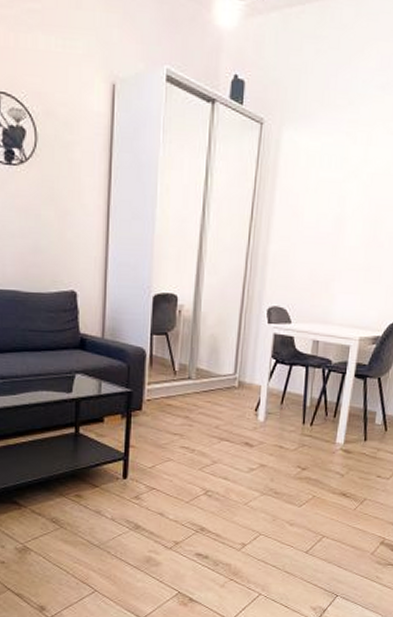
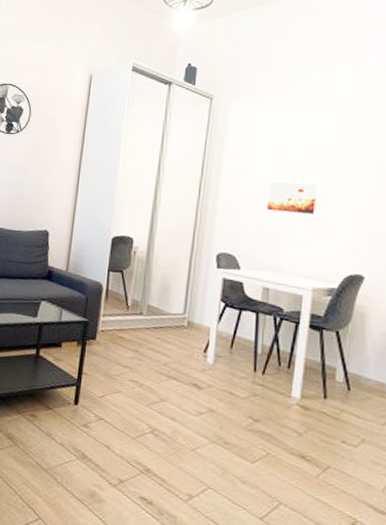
wall art: none [319,225,370,261] -> present [267,181,318,214]

